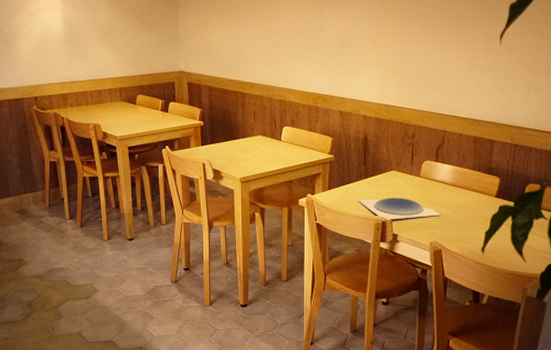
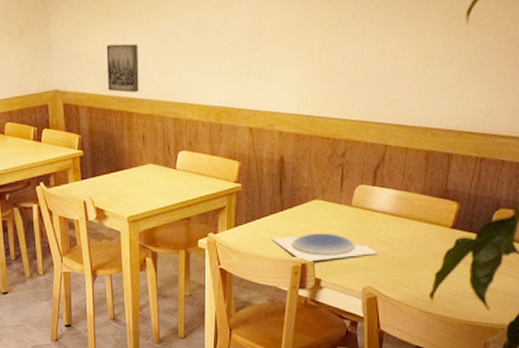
wall art: none [225,38,251,77] -> present [106,43,139,93]

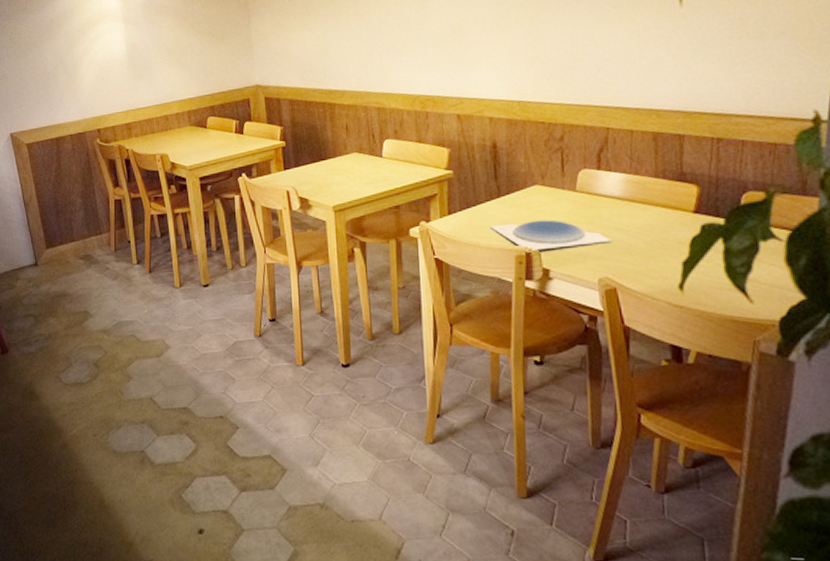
wall art: present [106,43,139,93] -> none [306,40,341,85]

